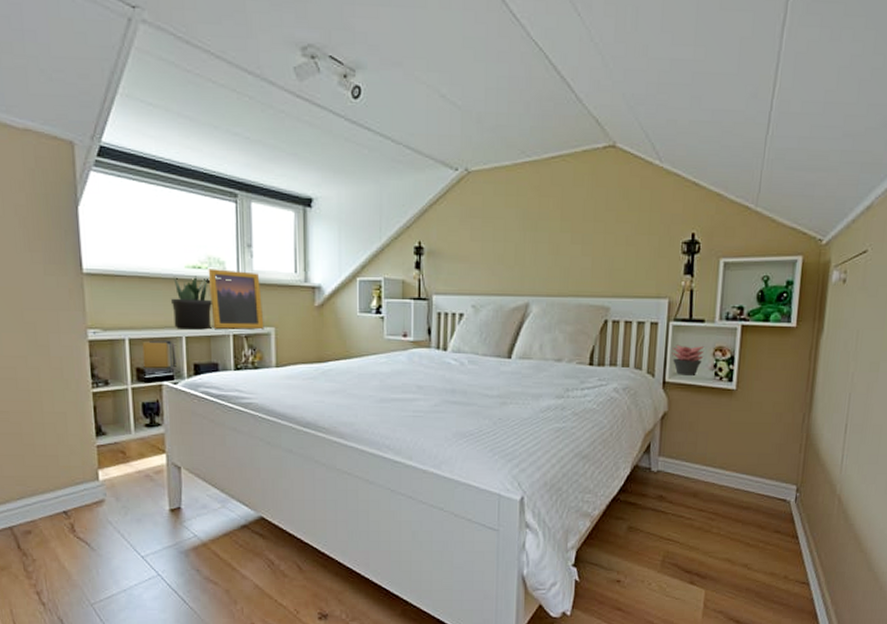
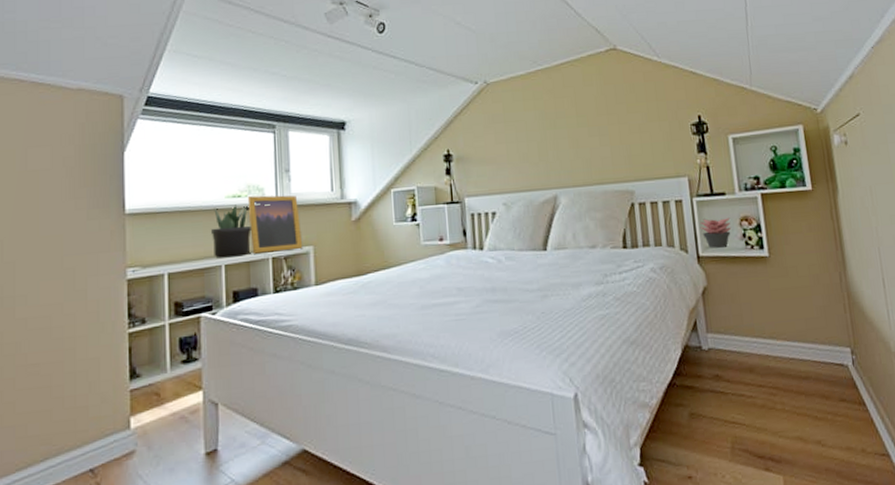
books: present [142,340,176,368] -> none [181,270,215,301]

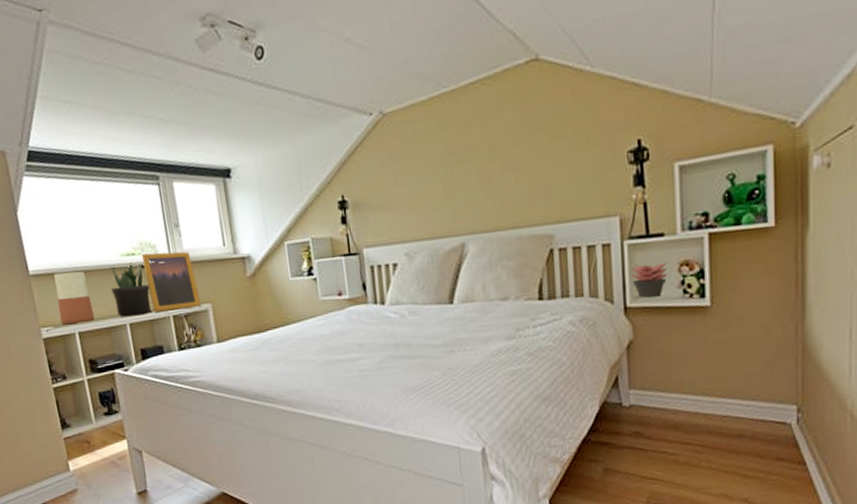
vase: none [150,211,188,266] -> present [54,271,95,325]

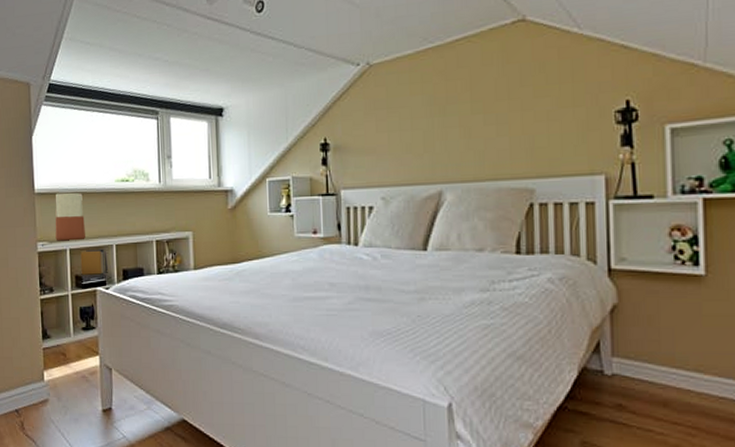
books: none [91,329,125,359] -> present [80,249,108,275]
planter: present [110,263,151,317] -> none [104,188,138,238]
picture frame: present [141,251,202,312] -> none [134,180,183,236]
succulent plant: present [631,263,667,299] -> none [616,225,656,262]

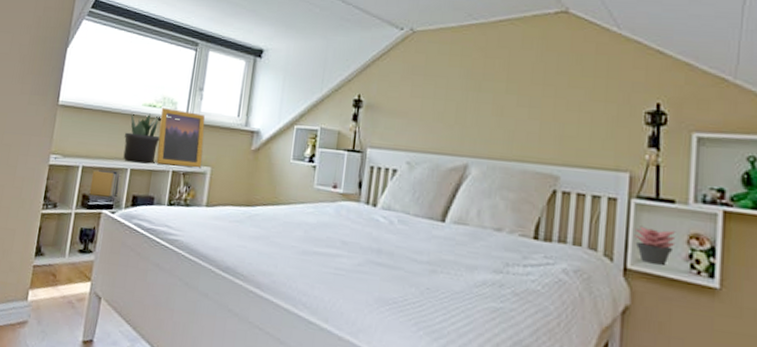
vase: present [55,192,85,241] -> none [70,108,107,160]
planter: none [104,188,138,238] -> present [123,113,160,164]
picture frame: none [134,180,183,236] -> present [156,108,205,169]
succulent plant: none [616,225,656,262] -> present [635,226,675,267]

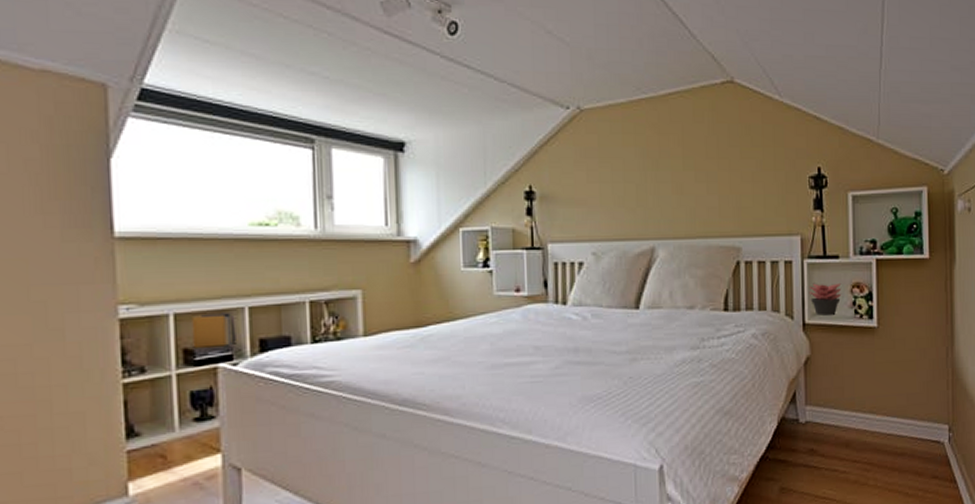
planter: present [123,113,160,164] -> none [231,234,283,299]
picture frame: present [156,108,205,169] -> none [278,225,349,295]

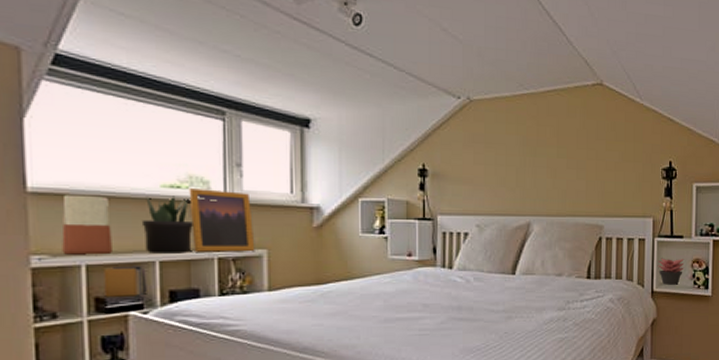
vase: none [149,237,200,303] -> present [62,194,112,255]
planter: none [231,234,283,299] -> present [143,196,193,254]
picture frame: none [278,225,349,295] -> present [189,188,255,252]

